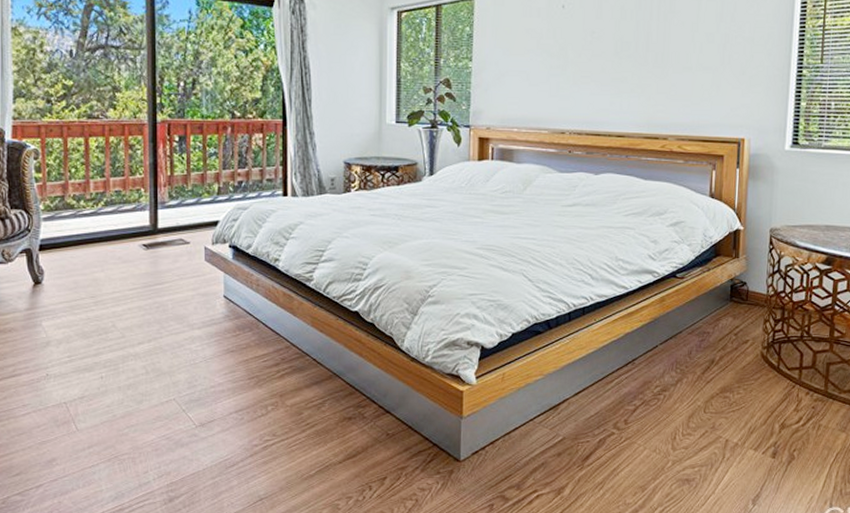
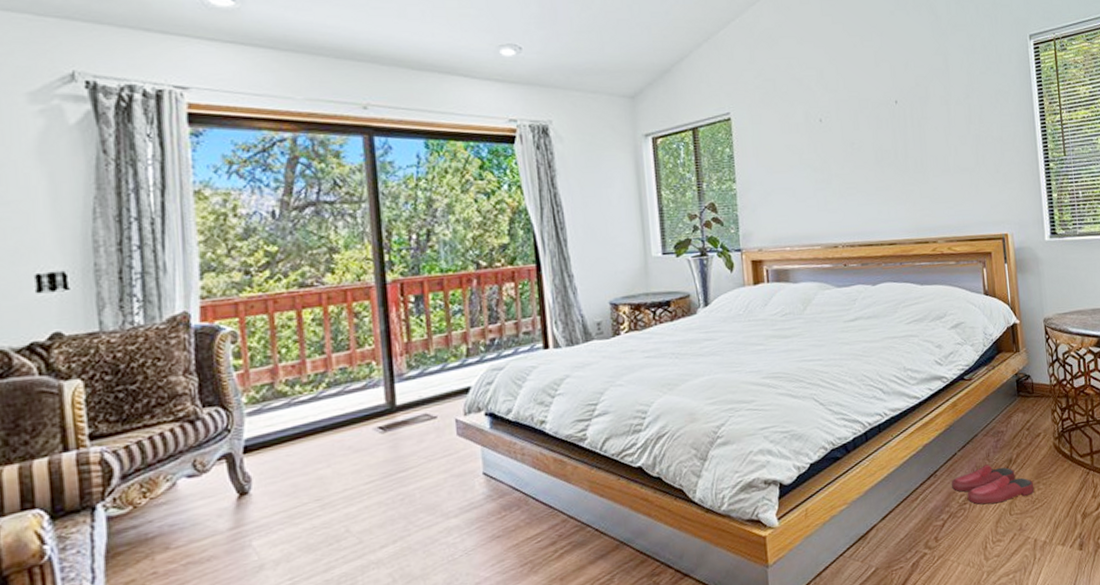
slippers: none [649,361,734,399] -> present [952,464,1034,505]

